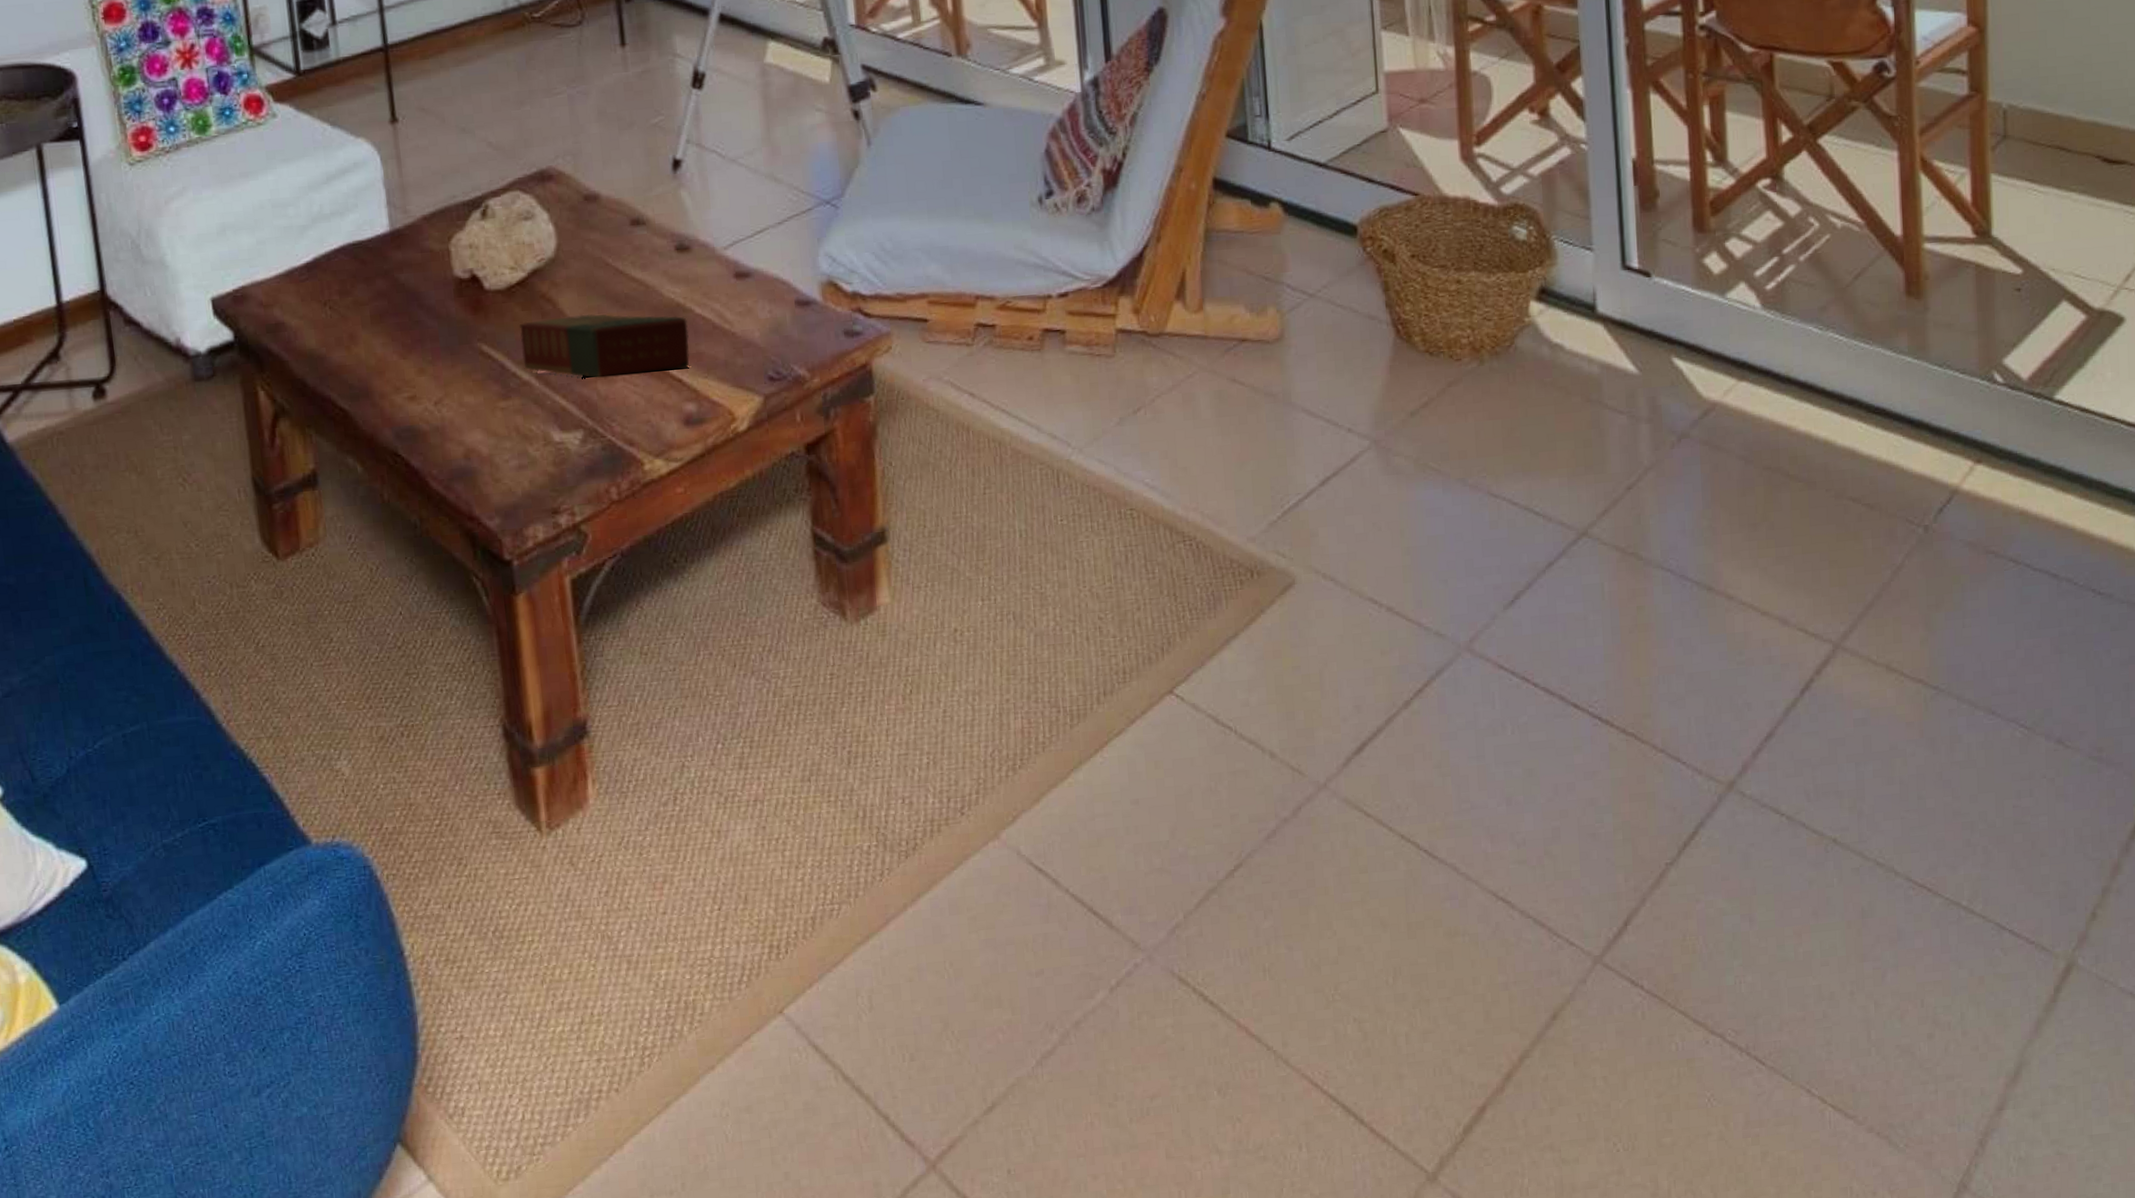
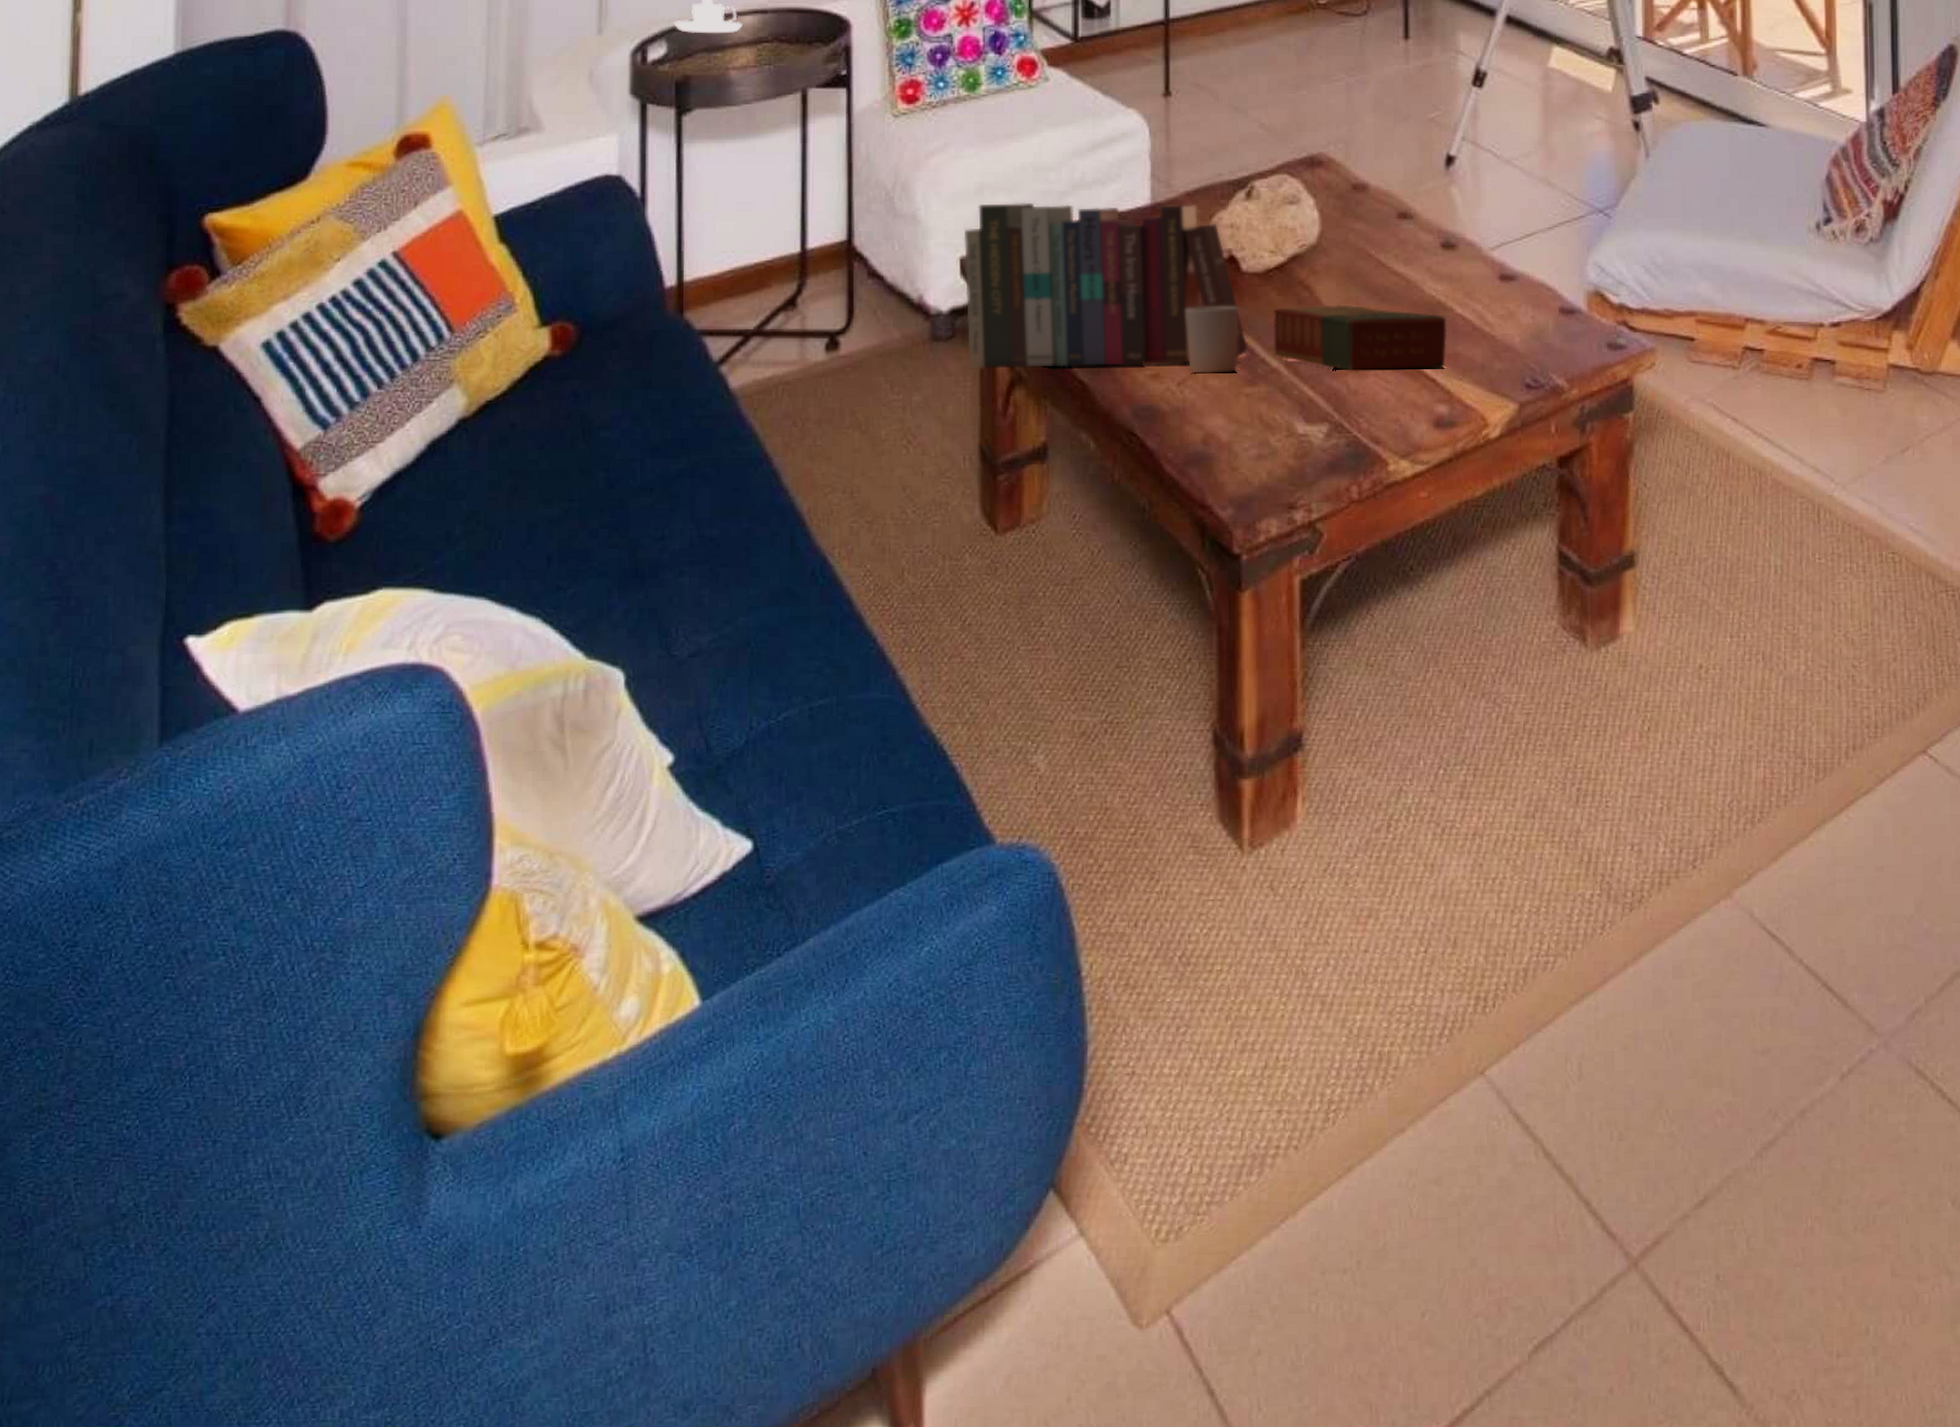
books: none [212,227,499,406] -> present [963,202,1248,369]
mug: none [433,324,491,393] -> present [1185,304,1238,375]

